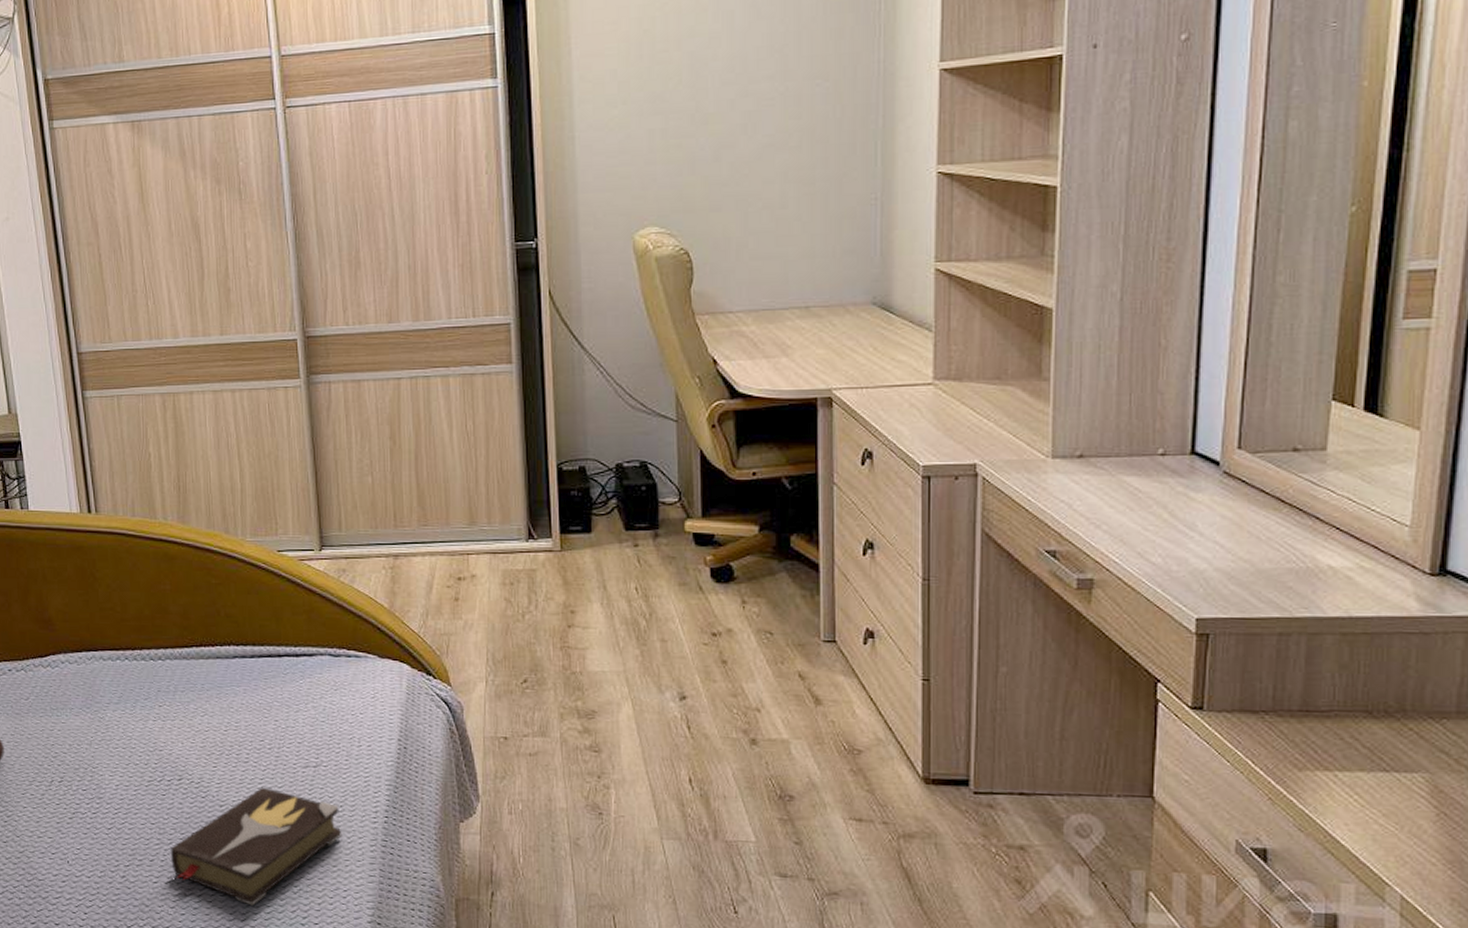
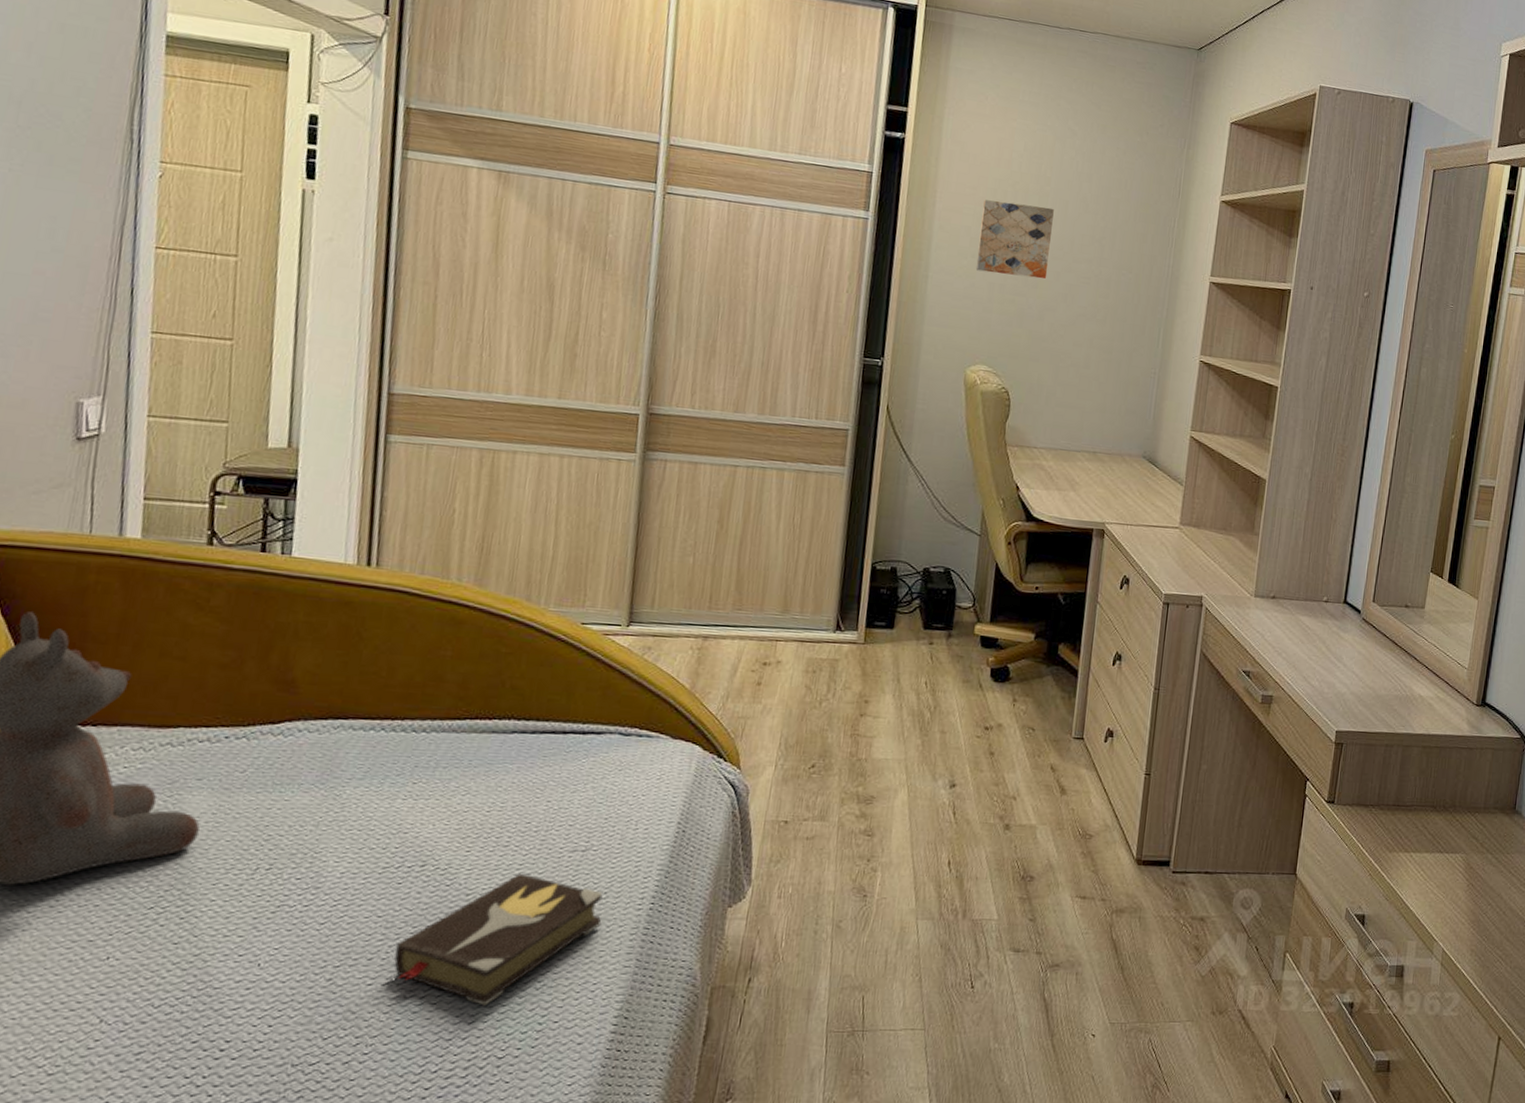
wall art: none [628,24,718,119] -> present [975,200,1054,279]

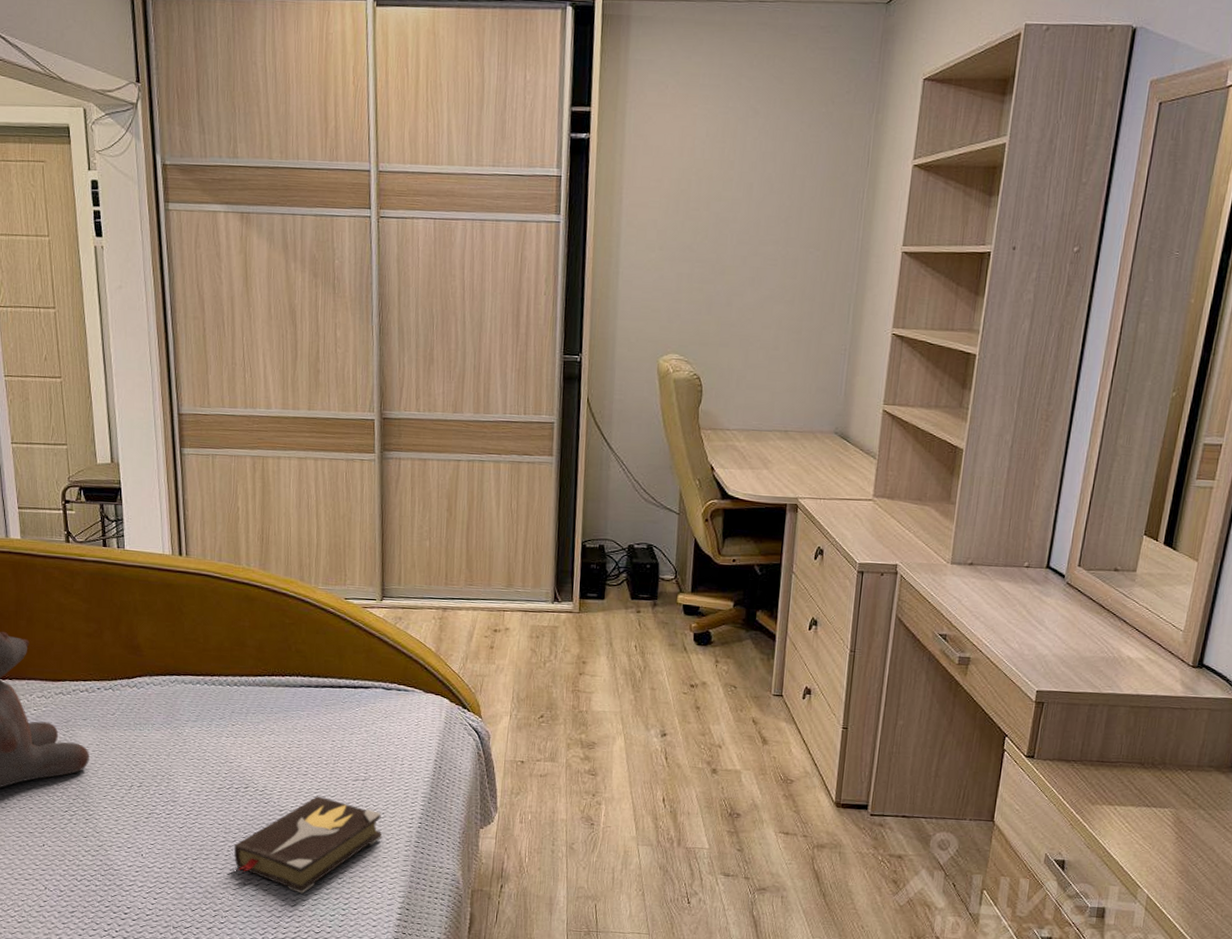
wall art: present [975,200,1054,279] -> none [663,190,739,265]

